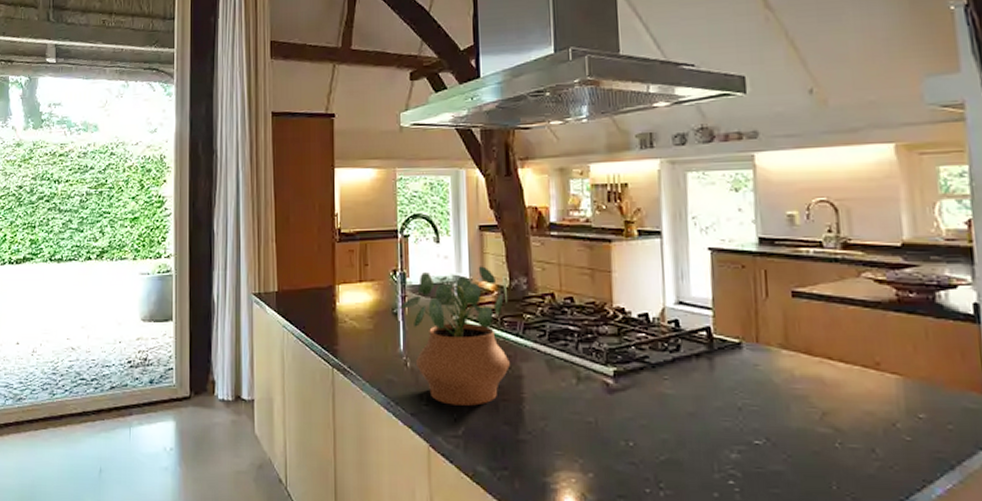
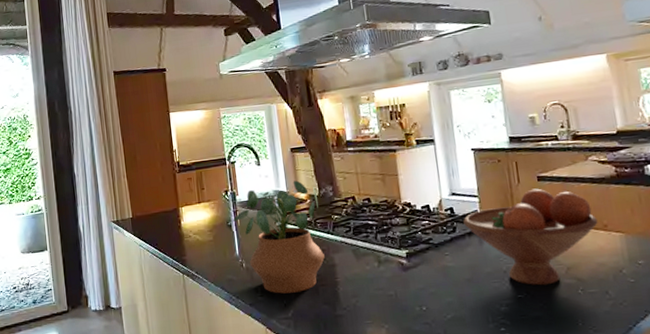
fruit bowl: none [691,306,868,432] -> present [463,188,598,286]

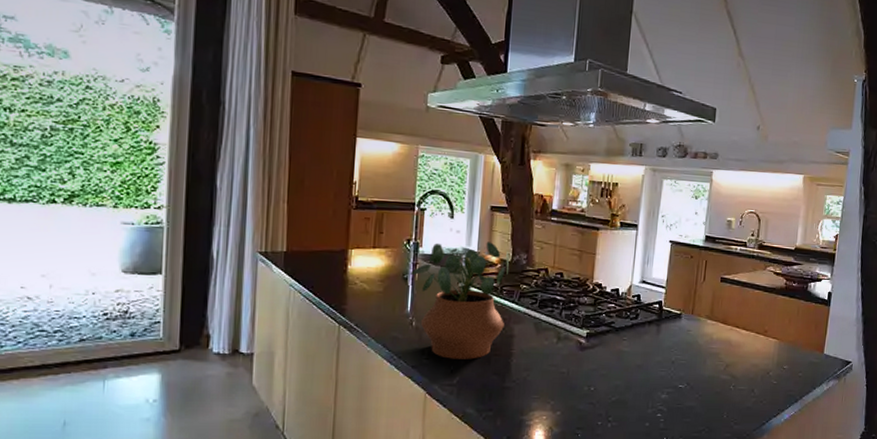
fruit bowl: present [463,188,598,286] -> none [647,288,761,379]

